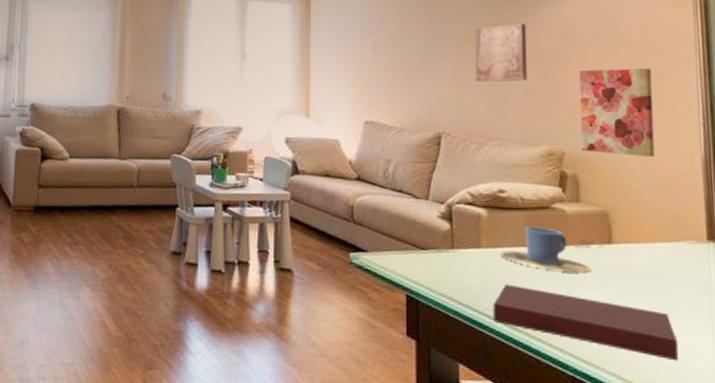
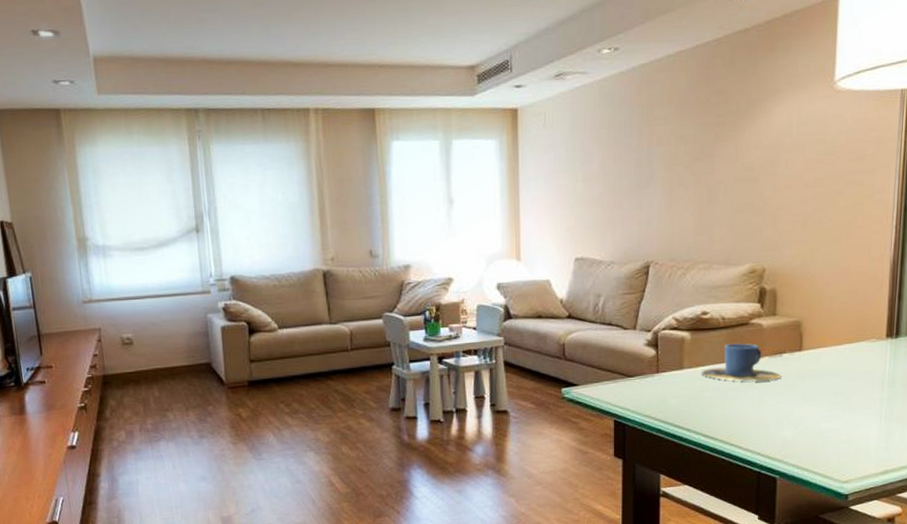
wall art: present [475,23,527,82] -> none [685,138,736,205]
notebook: present [493,284,679,361] -> none [692,399,851,447]
wall art: present [579,68,655,157] -> none [781,174,853,266]

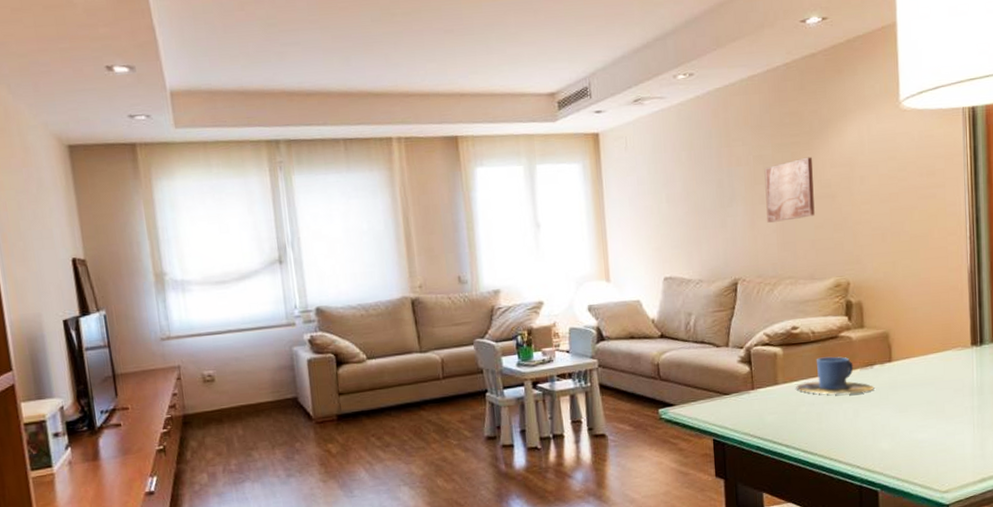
wall art: none [685,138,736,205] -> present [764,156,815,223]

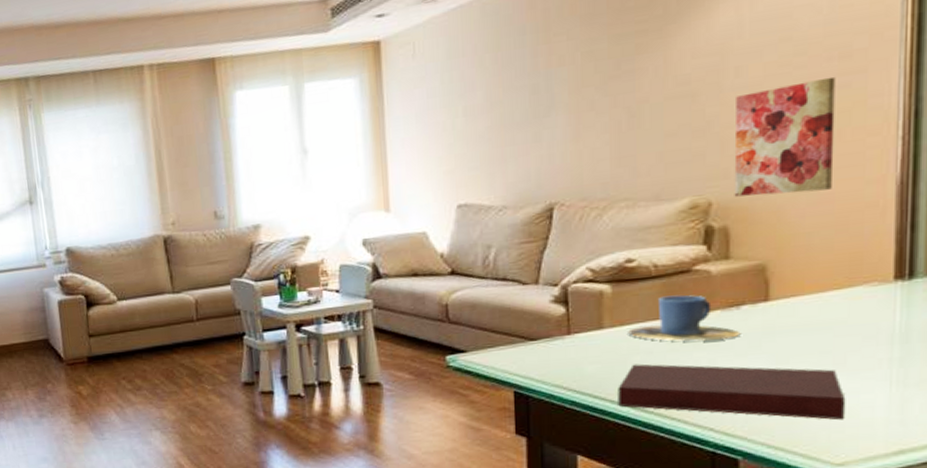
wall art: present [764,156,815,223] -> none [596,47,665,133]
notebook: none [790,413,947,457] -> present [618,363,846,421]
wall art: none [862,188,928,278] -> present [734,76,835,197]

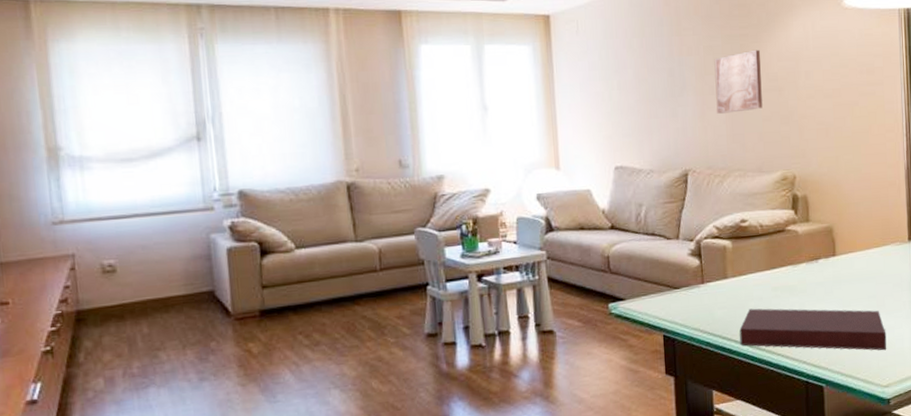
wall art: none [596,47,665,133] -> present [714,49,763,114]
cup: present [628,295,741,341] -> none [745,250,820,289]
wall art: present [734,76,835,197] -> none [807,85,869,172]

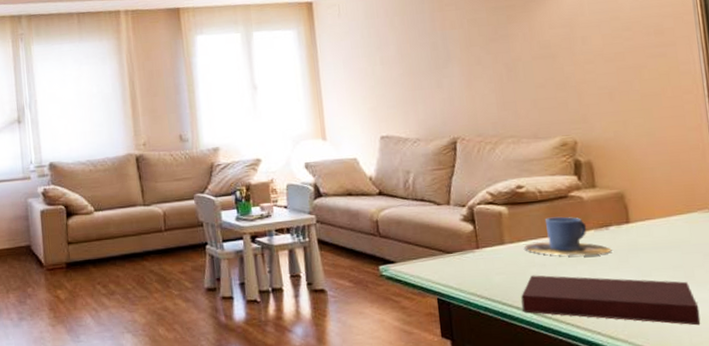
wall art: present [714,49,763,114] -> none [479,19,535,83]
cup: none [745,250,820,289] -> present [524,216,612,256]

